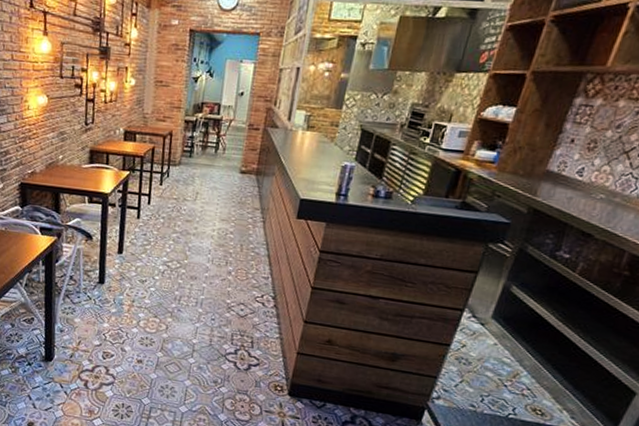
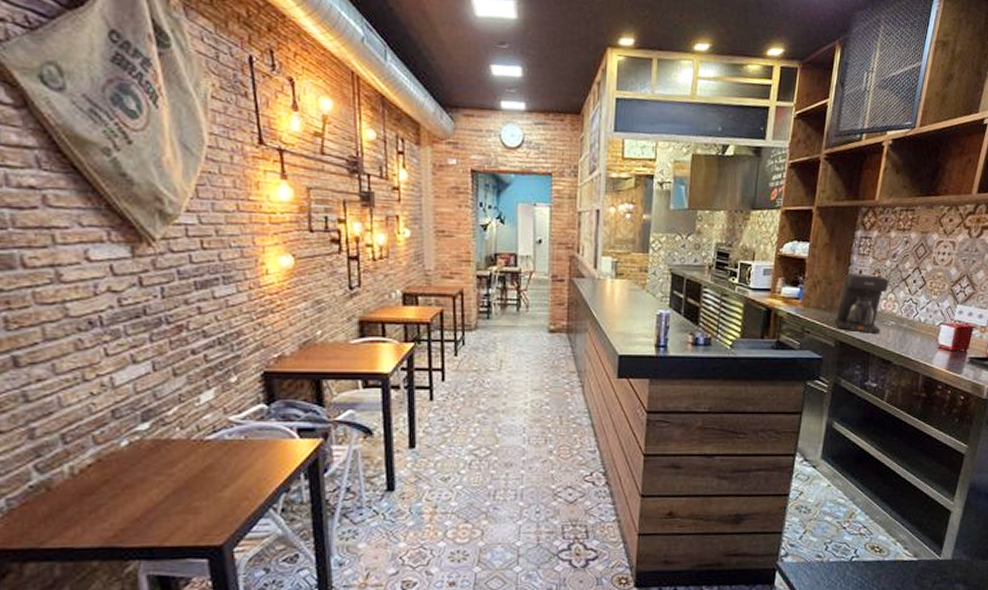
coffee maker: none [531,141,607,205] -> present [834,274,889,334]

